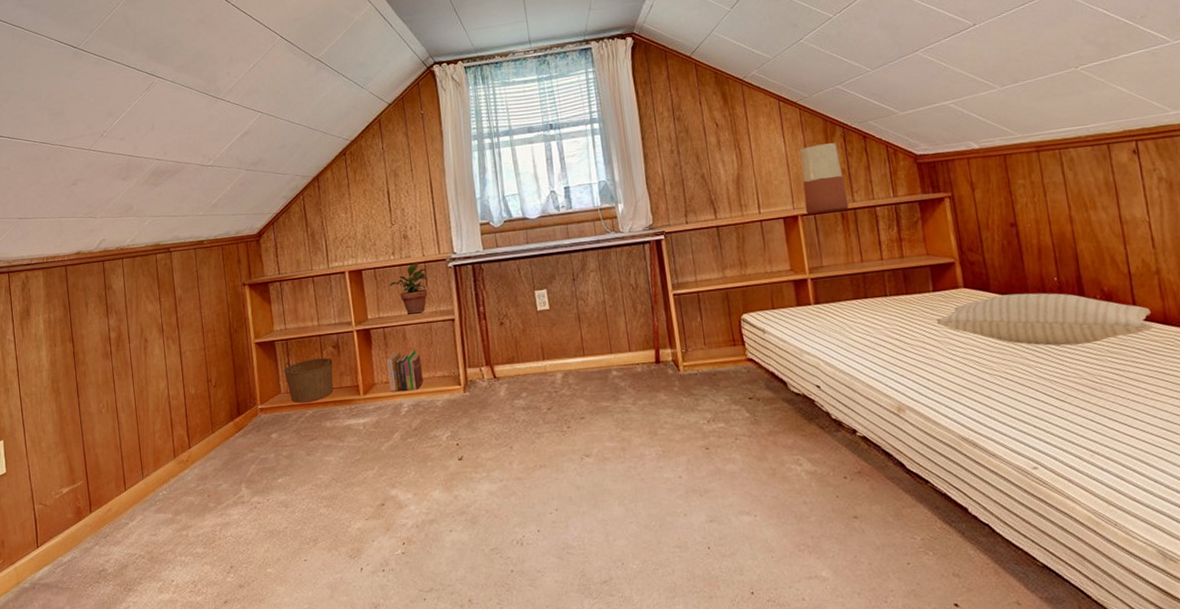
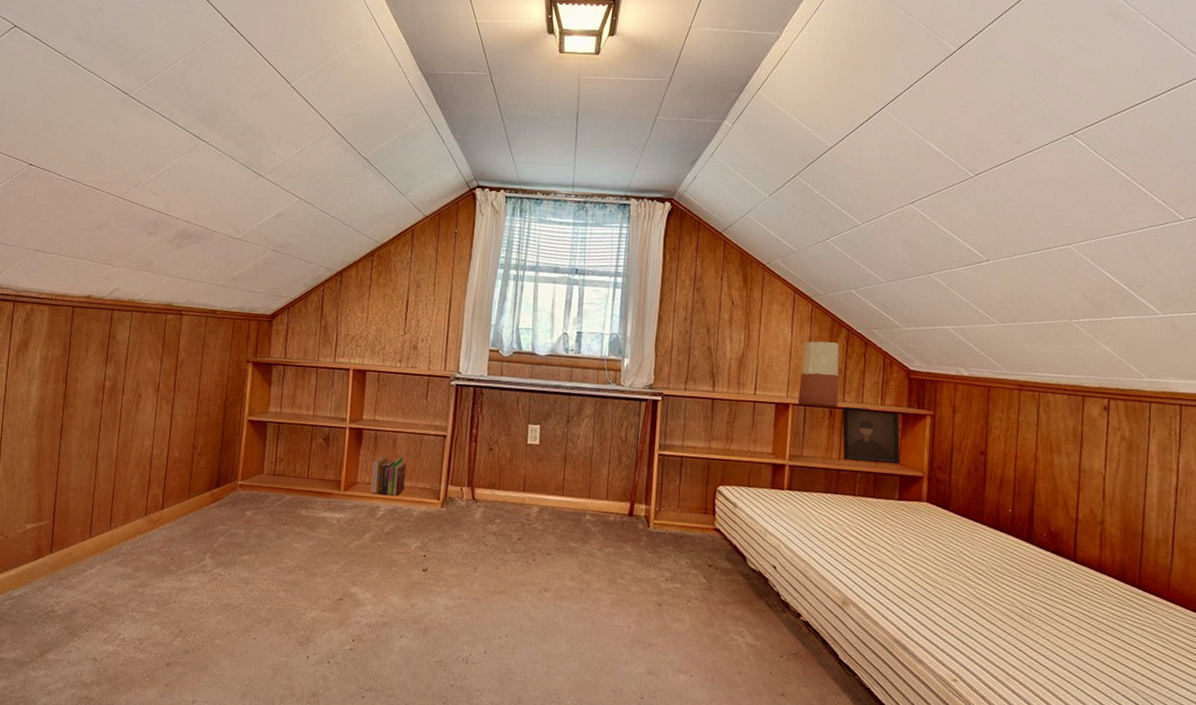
basket: present [283,357,334,403] -> none [270,444,321,488]
potted plant: present [389,263,429,314] -> none [390,375,429,424]
picture frame: none [854,200,928,261] -> present [842,406,901,465]
pillow: present [936,293,1153,346] -> none [894,515,1088,576]

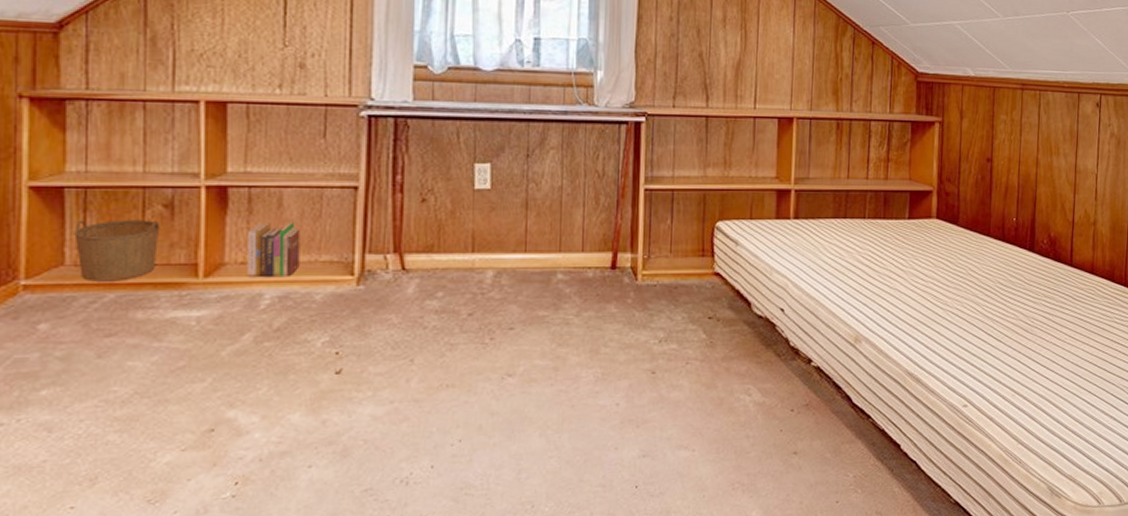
basket: none [270,444,321,488] -> present [74,220,161,282]
vase: present [797,341,840,408] -> none [802,42,846,120]
picture frame: present [842,406,901,465] -> none [850,117,911,180]

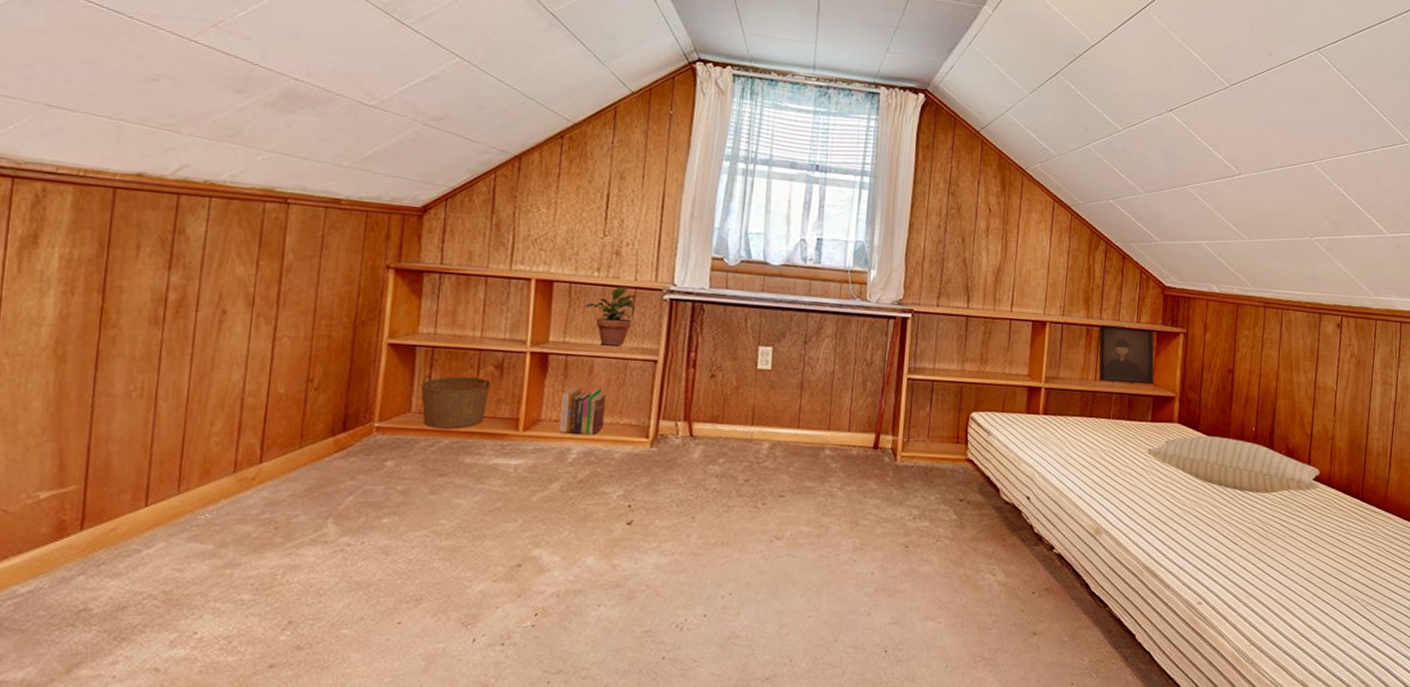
potted plant: none [267,104,328,173] -> present [585,286,636,347]
picture frame: none [850,117,911,180] -> present [1098,324,1155,385]
pillow: none [905,230,1083,286] -> present [1147,435,1320,494]

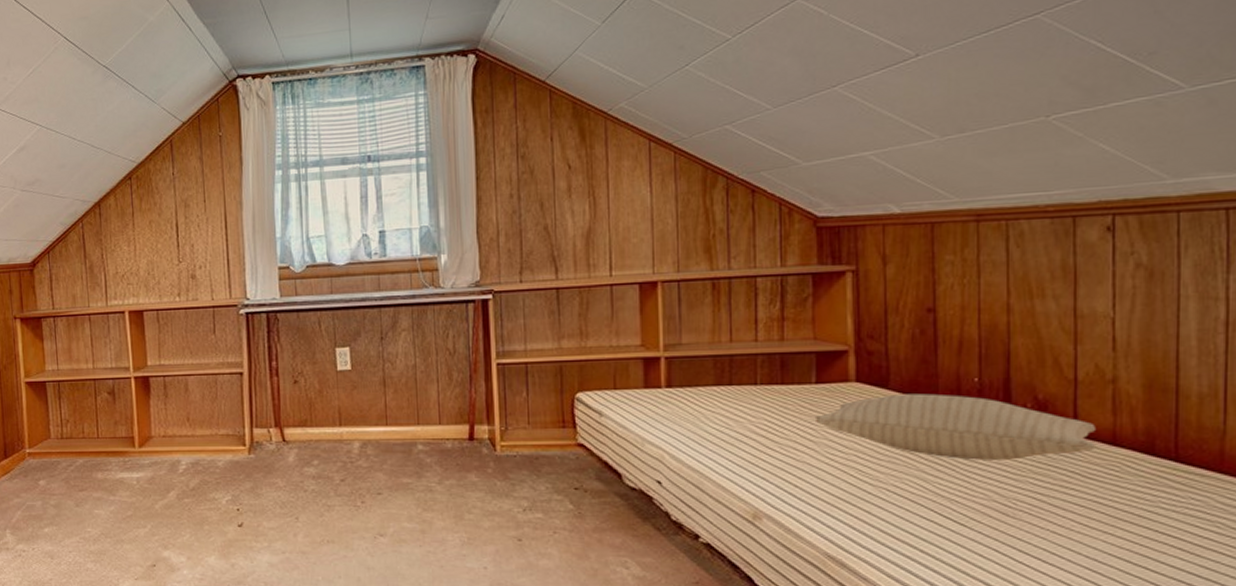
basket: present [420,374,491,429] -> none [54,404,108,450]
books: present [559,386,607,436] -> none [166,402,205,448]
potted plant: present [585,286,636,347] -> none [173,307,217,364]
picture frame: present [1098,324,1155,385] -> none [729,271,816,342]

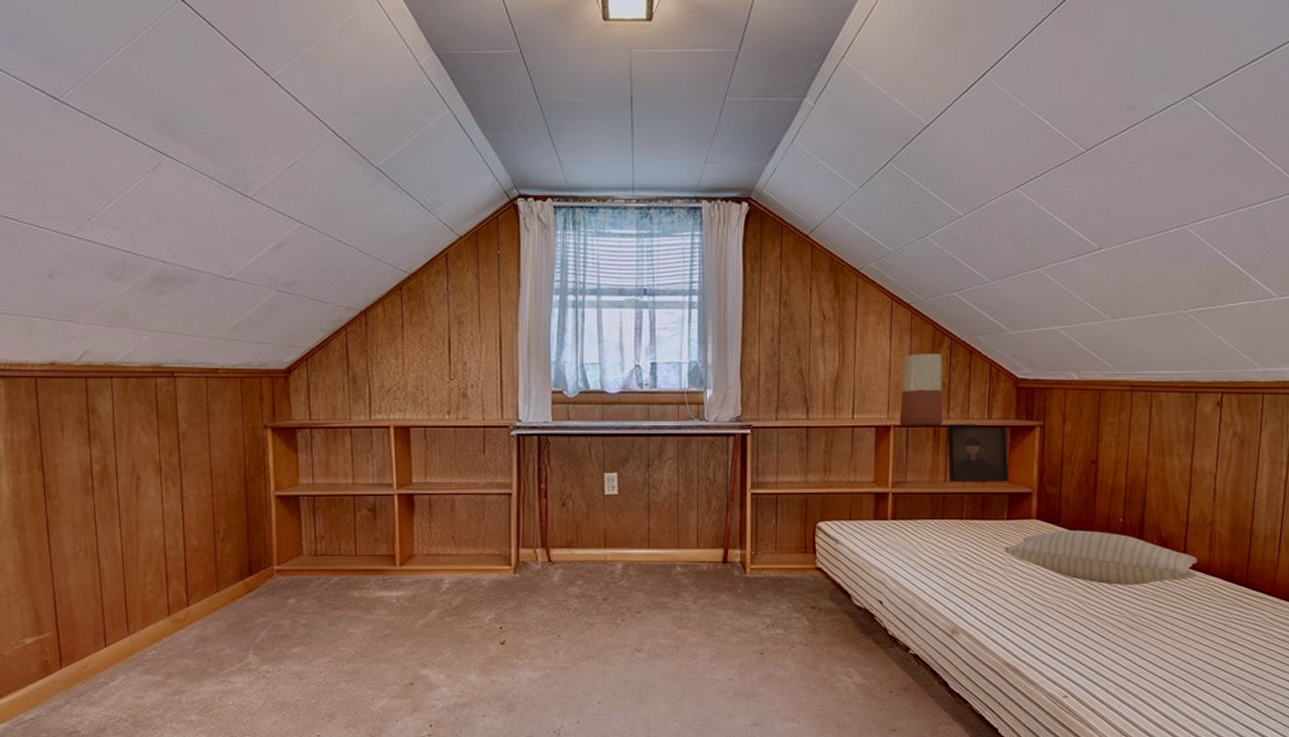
vase: none [667,196,723,281] -> present [899,354,943,426]
picture frame: none [729,271,816,342] -> present [947,424,1009,482]

